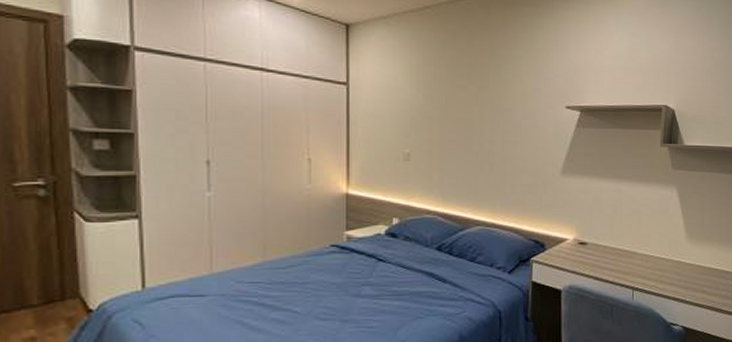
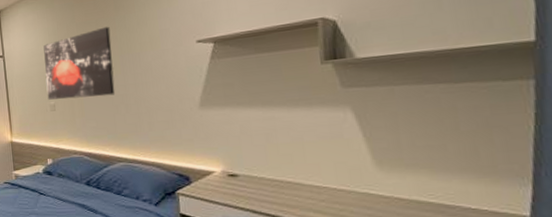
wall art: none [401,73,483,151] -> present [43,26,116,100]

